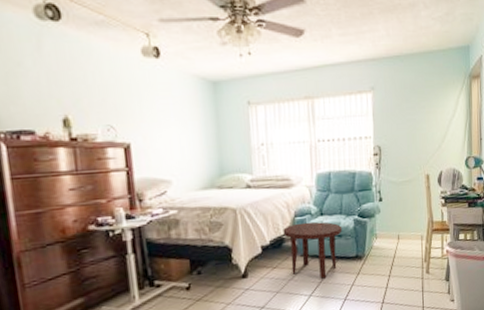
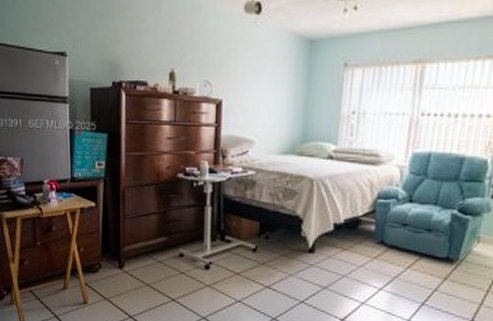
side table: present [283,221,343,279] -> none [361,206,435,274]

